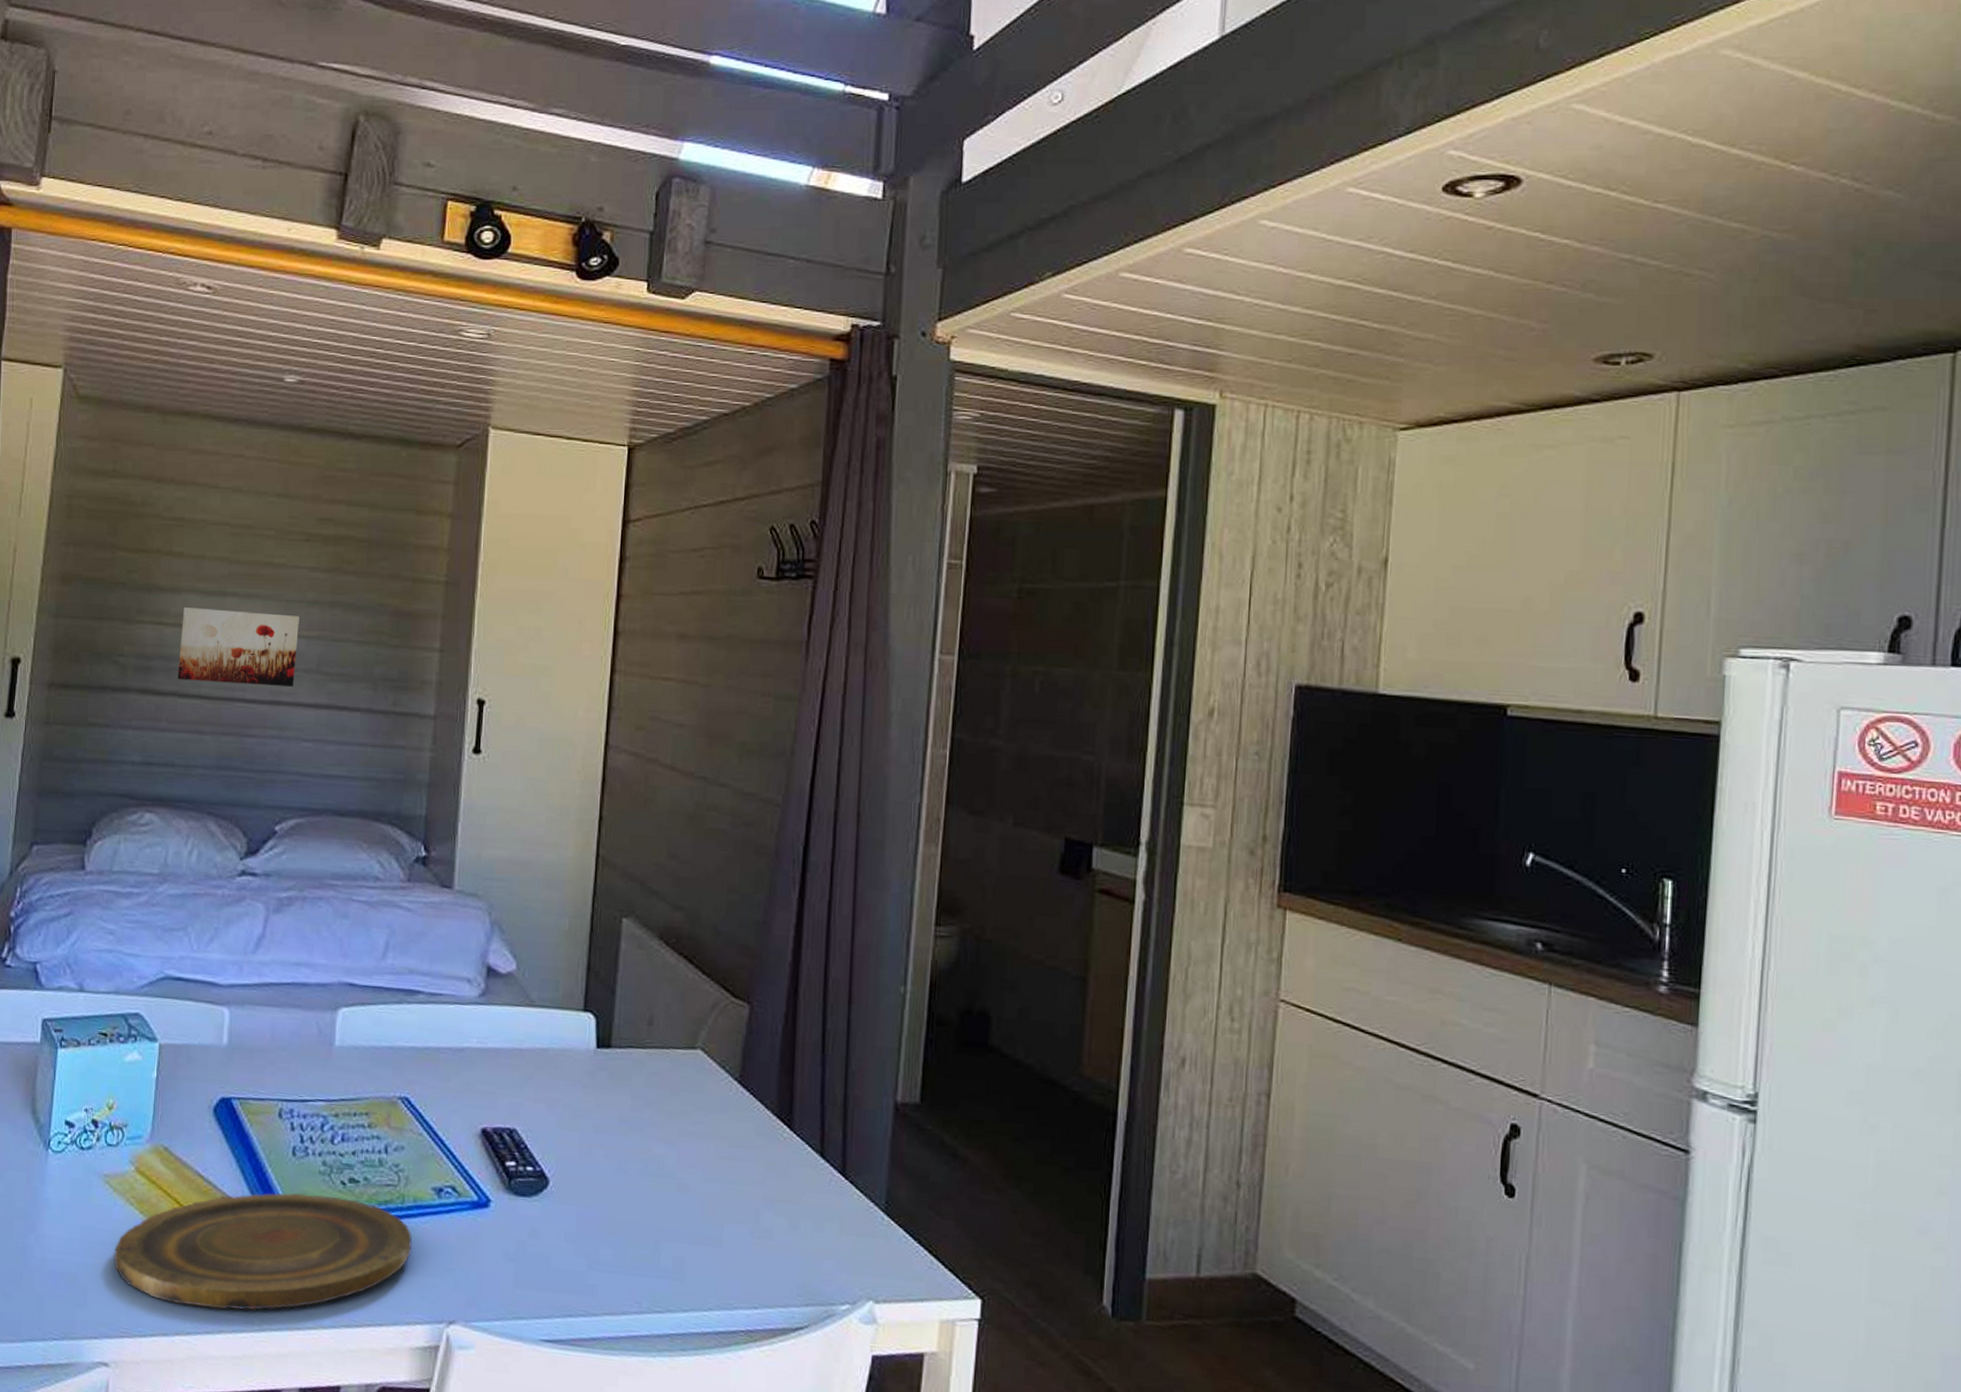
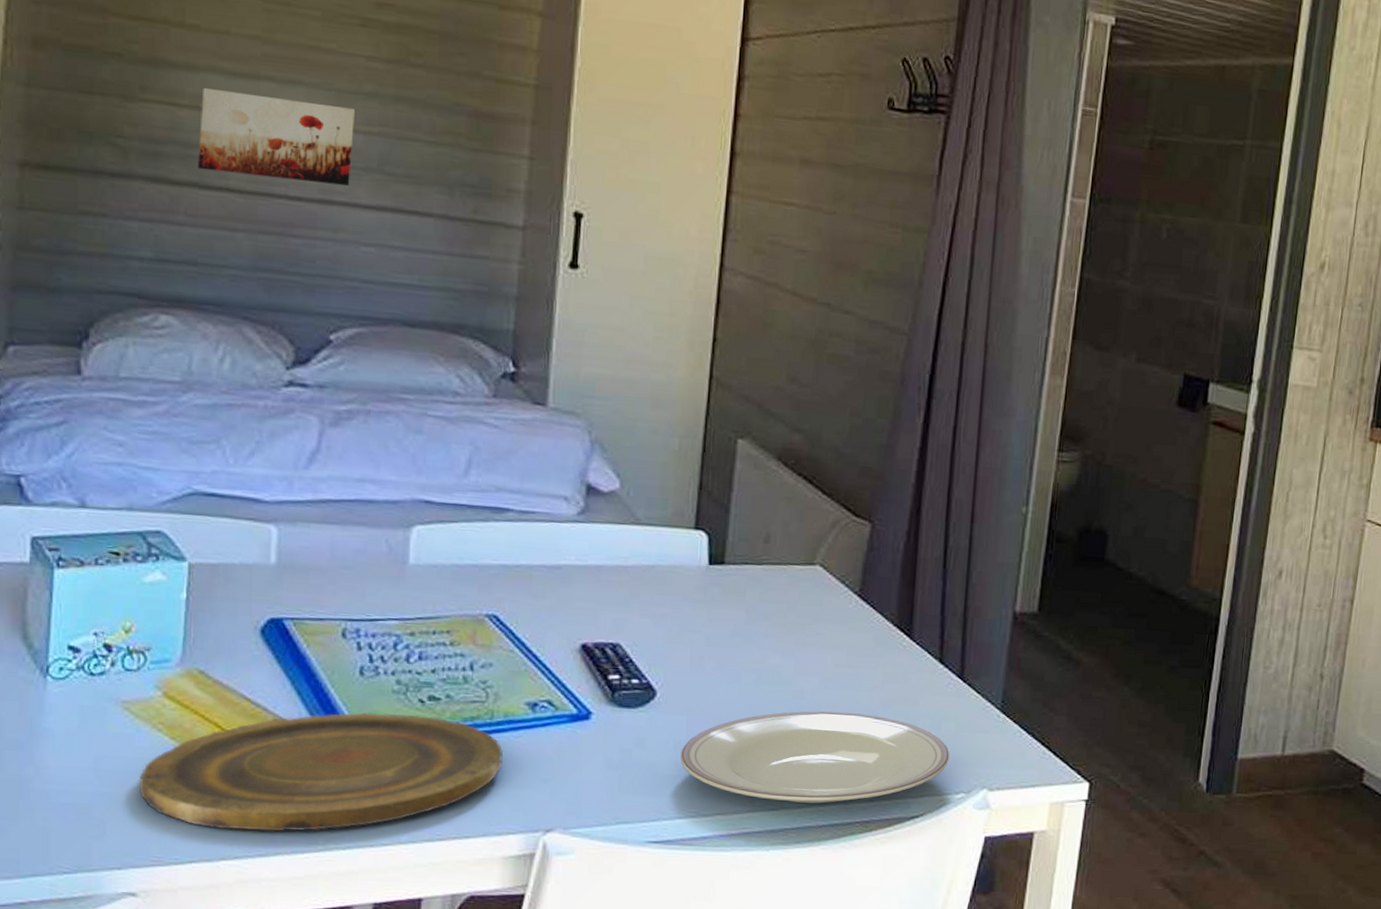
plate: none [571,1206,834,1308] -> present [680,711,950,804]

